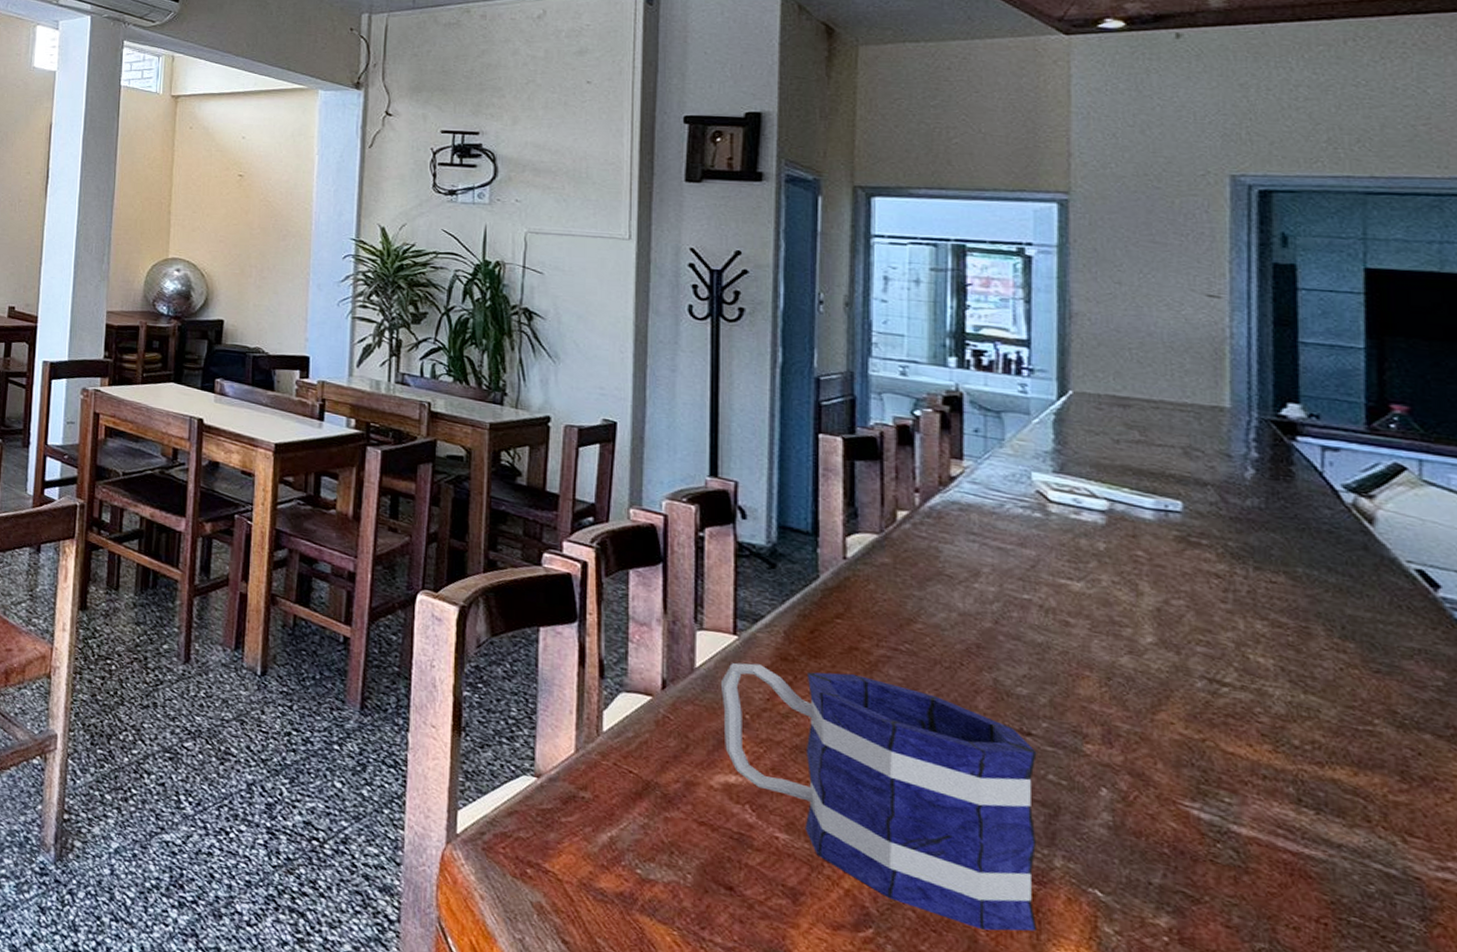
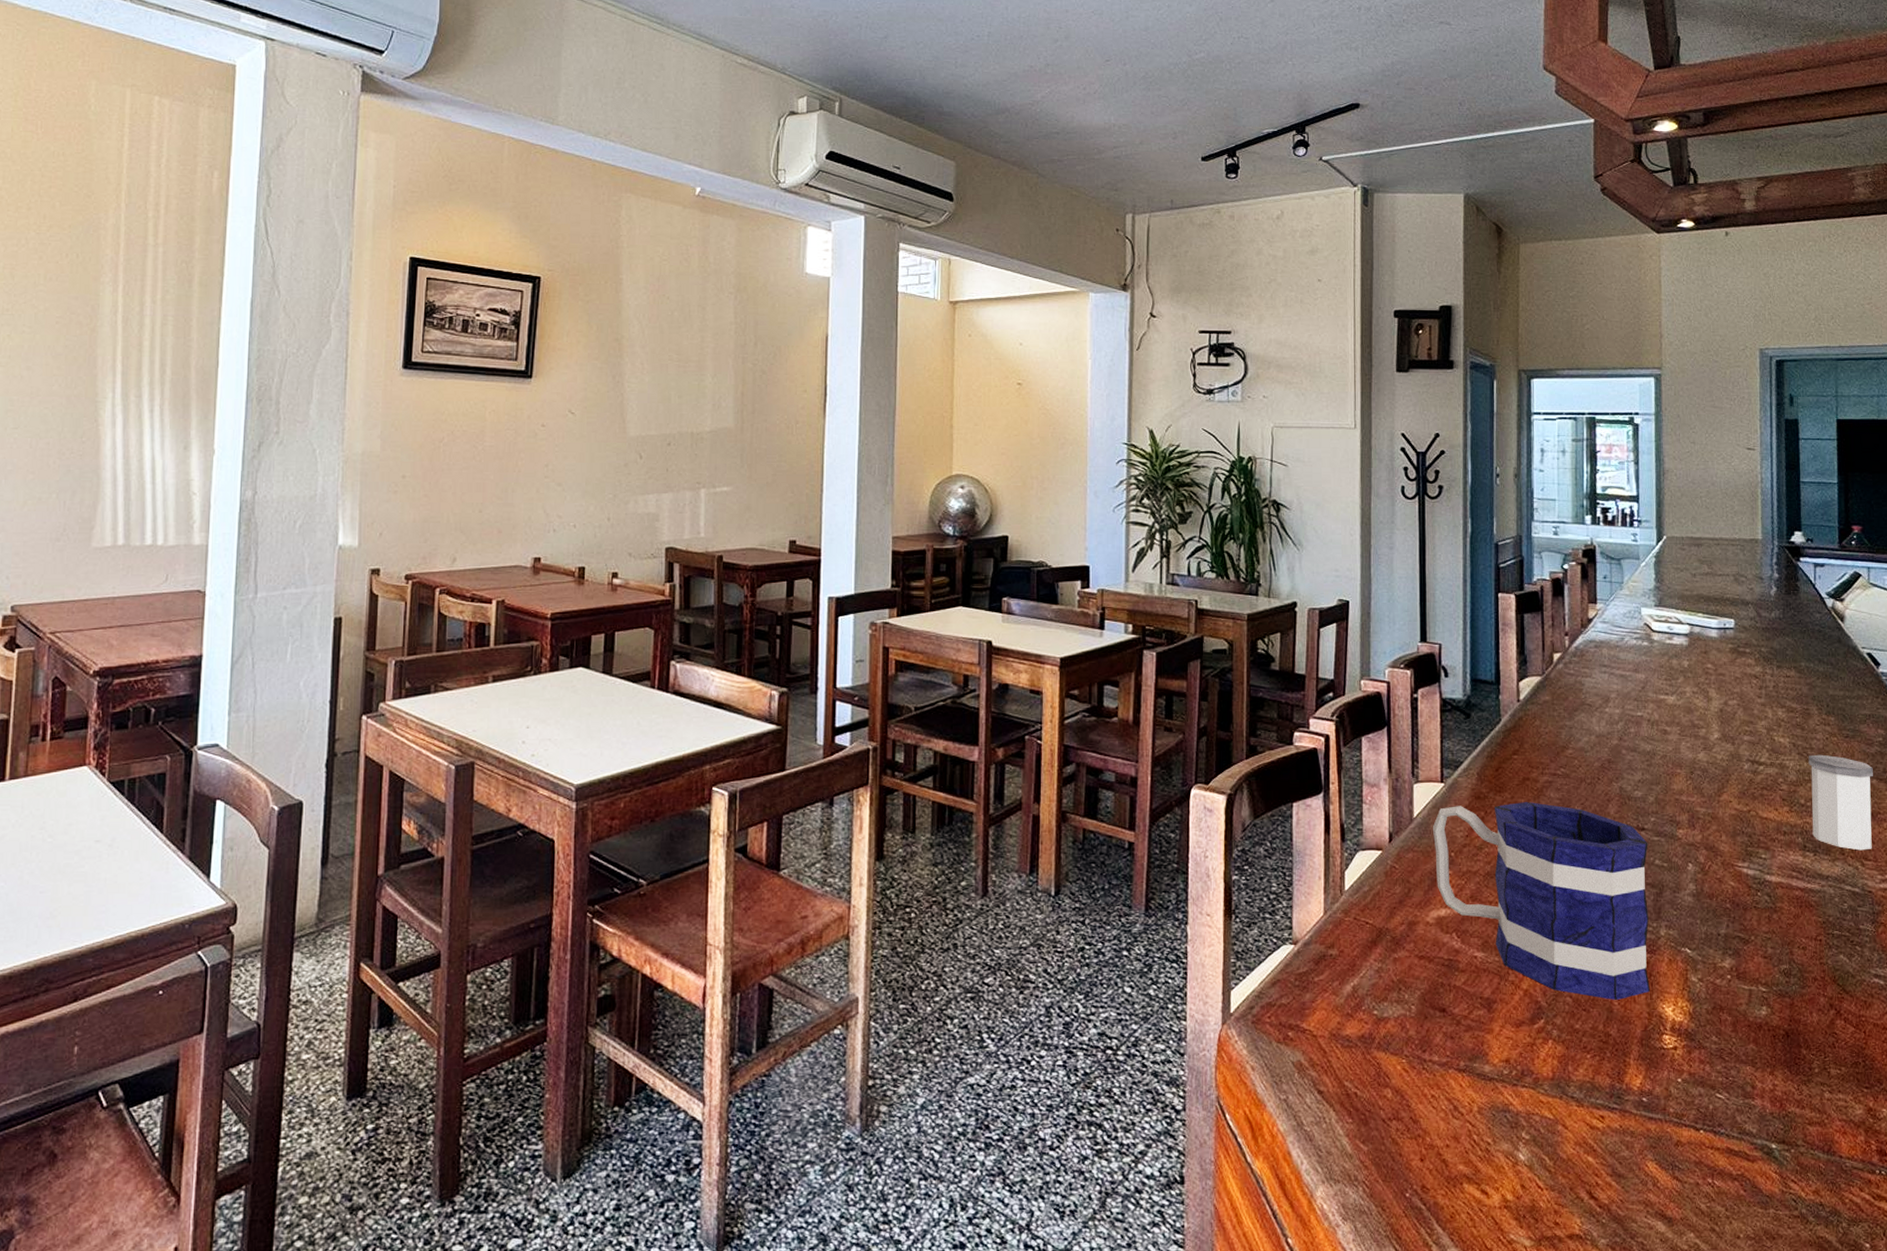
salt shaker: none [1307,686,1426,824] -> present [1808,754,1873,851]

